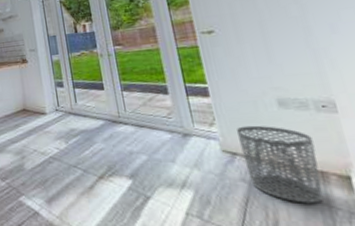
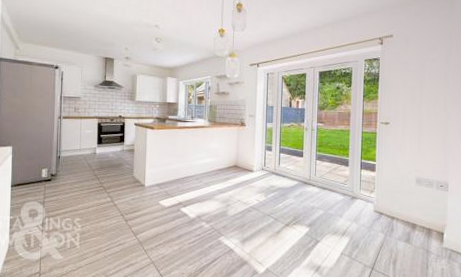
waste bin: present [237,125,324,203] -> none [386,195,430,249]

